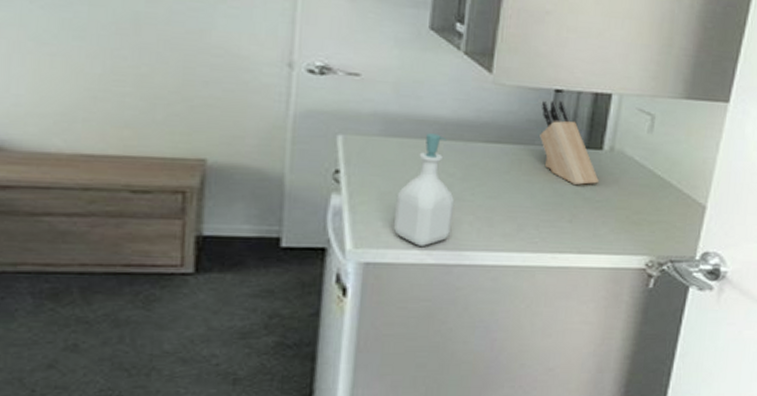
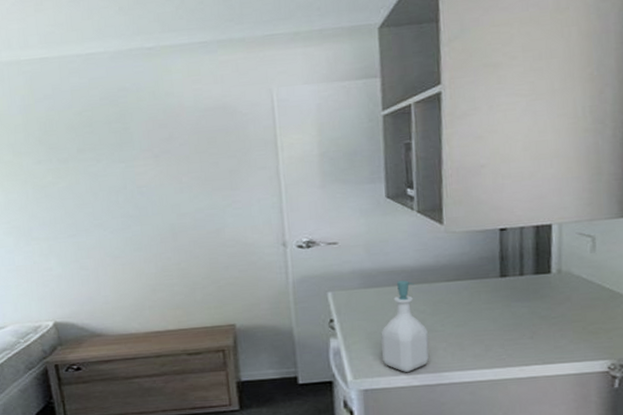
knife block: present [539,100,599,185] -> none [489,236,552,306]

